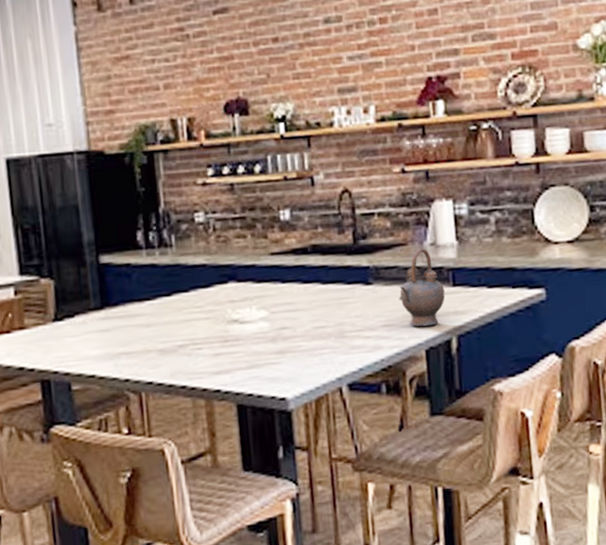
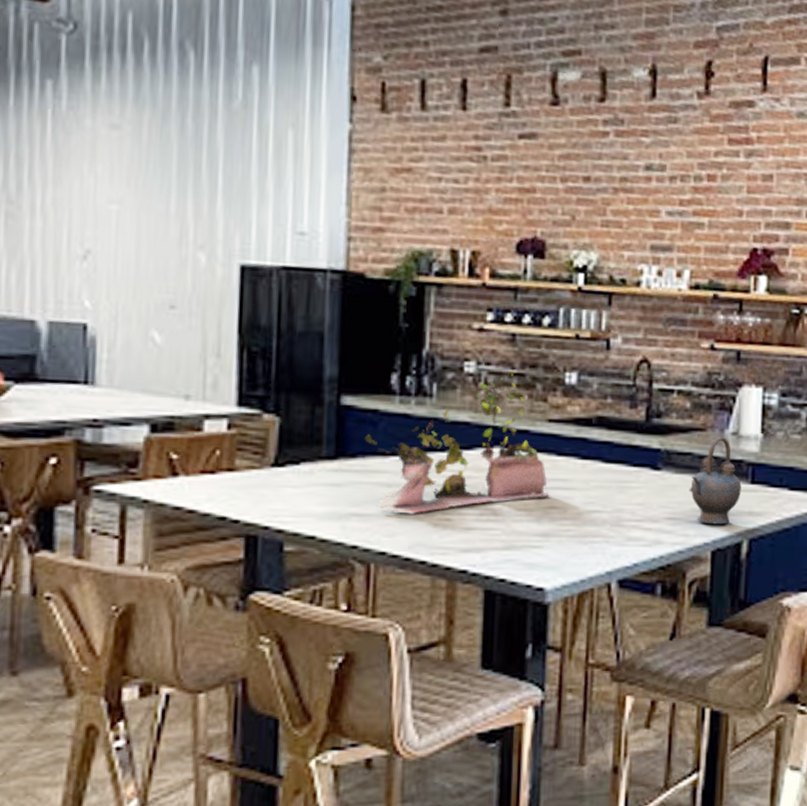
plant pot: none [122,218,281,348] -> present [364,373,550,514]

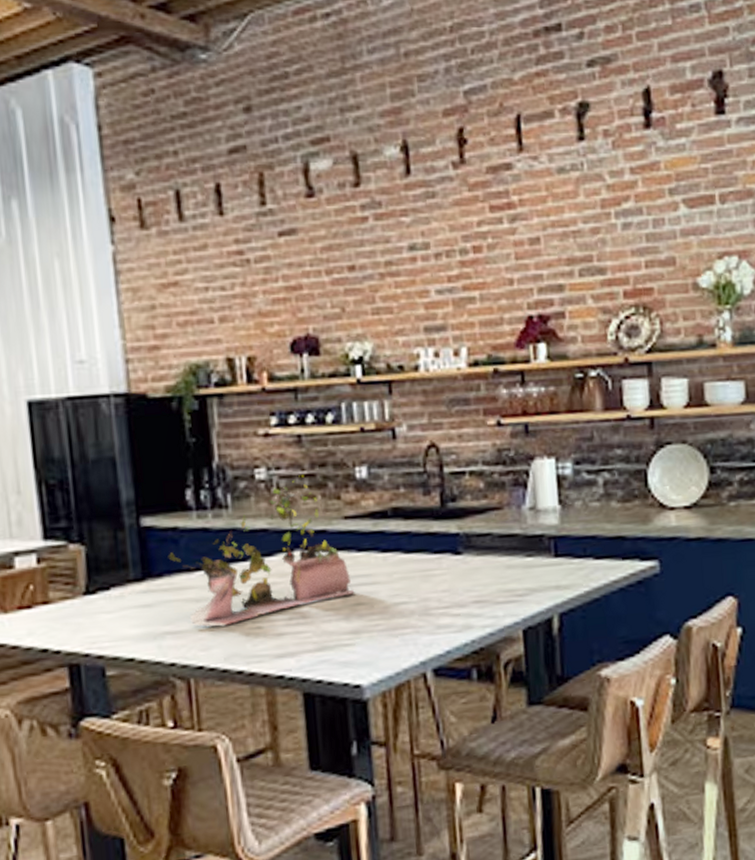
teapot: present [689,437,742,525] -> none [493,513,546,604]

